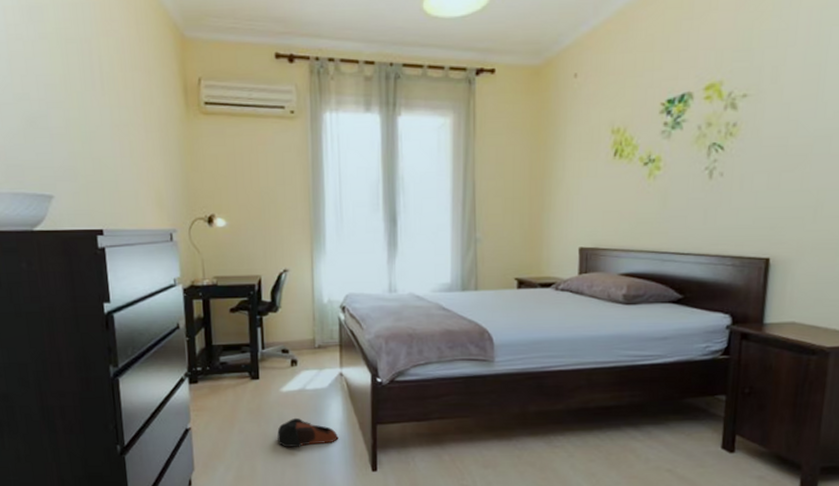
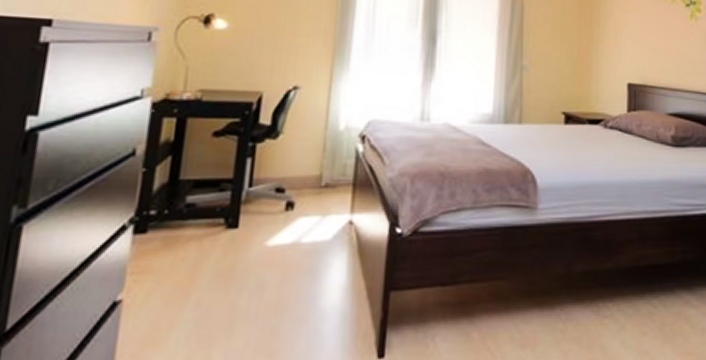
bag: present [277,417,339,448] -> none [250,282,338,328]

